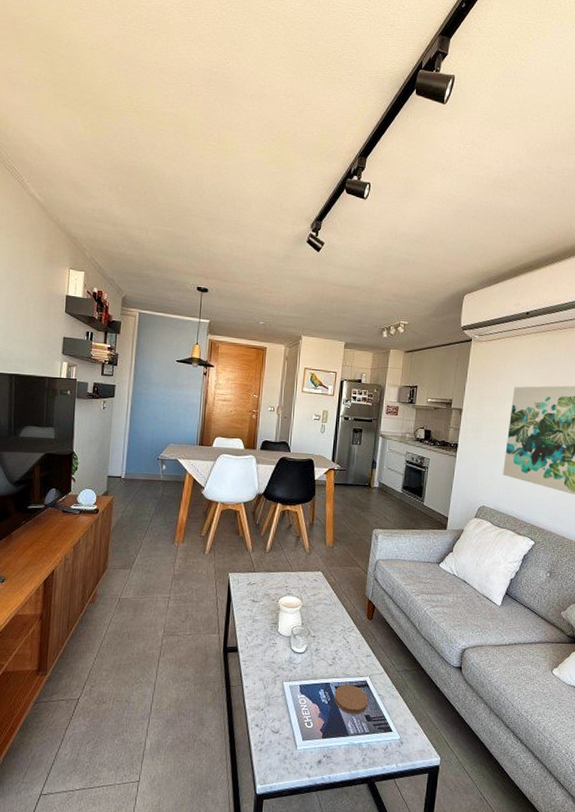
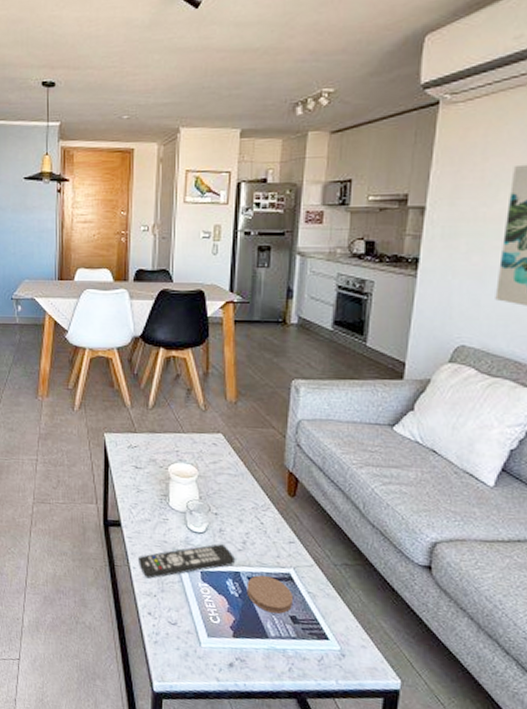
remote control: none [249,661,327,695] -> present [137,544,236,579]

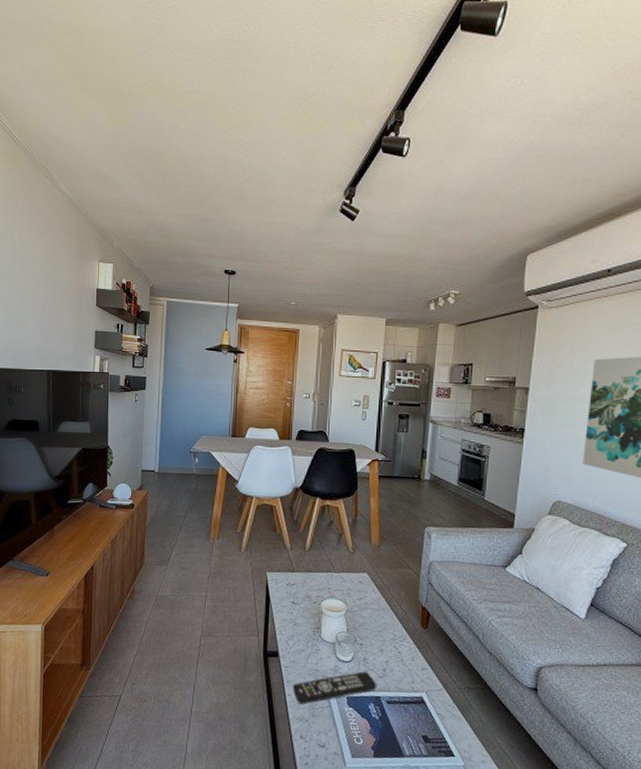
coaster: present [246,575,294,614] -> none [386,699,426,734]

